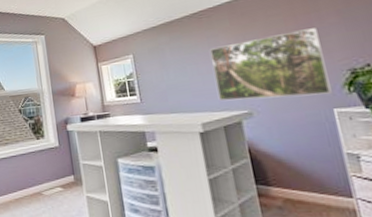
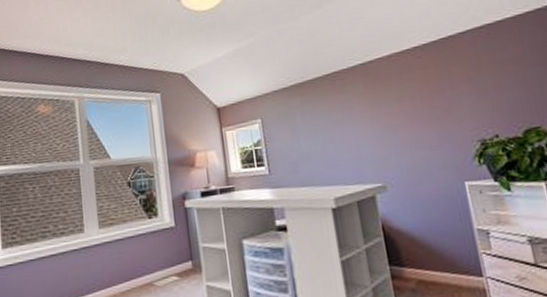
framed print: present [210,28,332,101] -> none [343,95,463,173]

